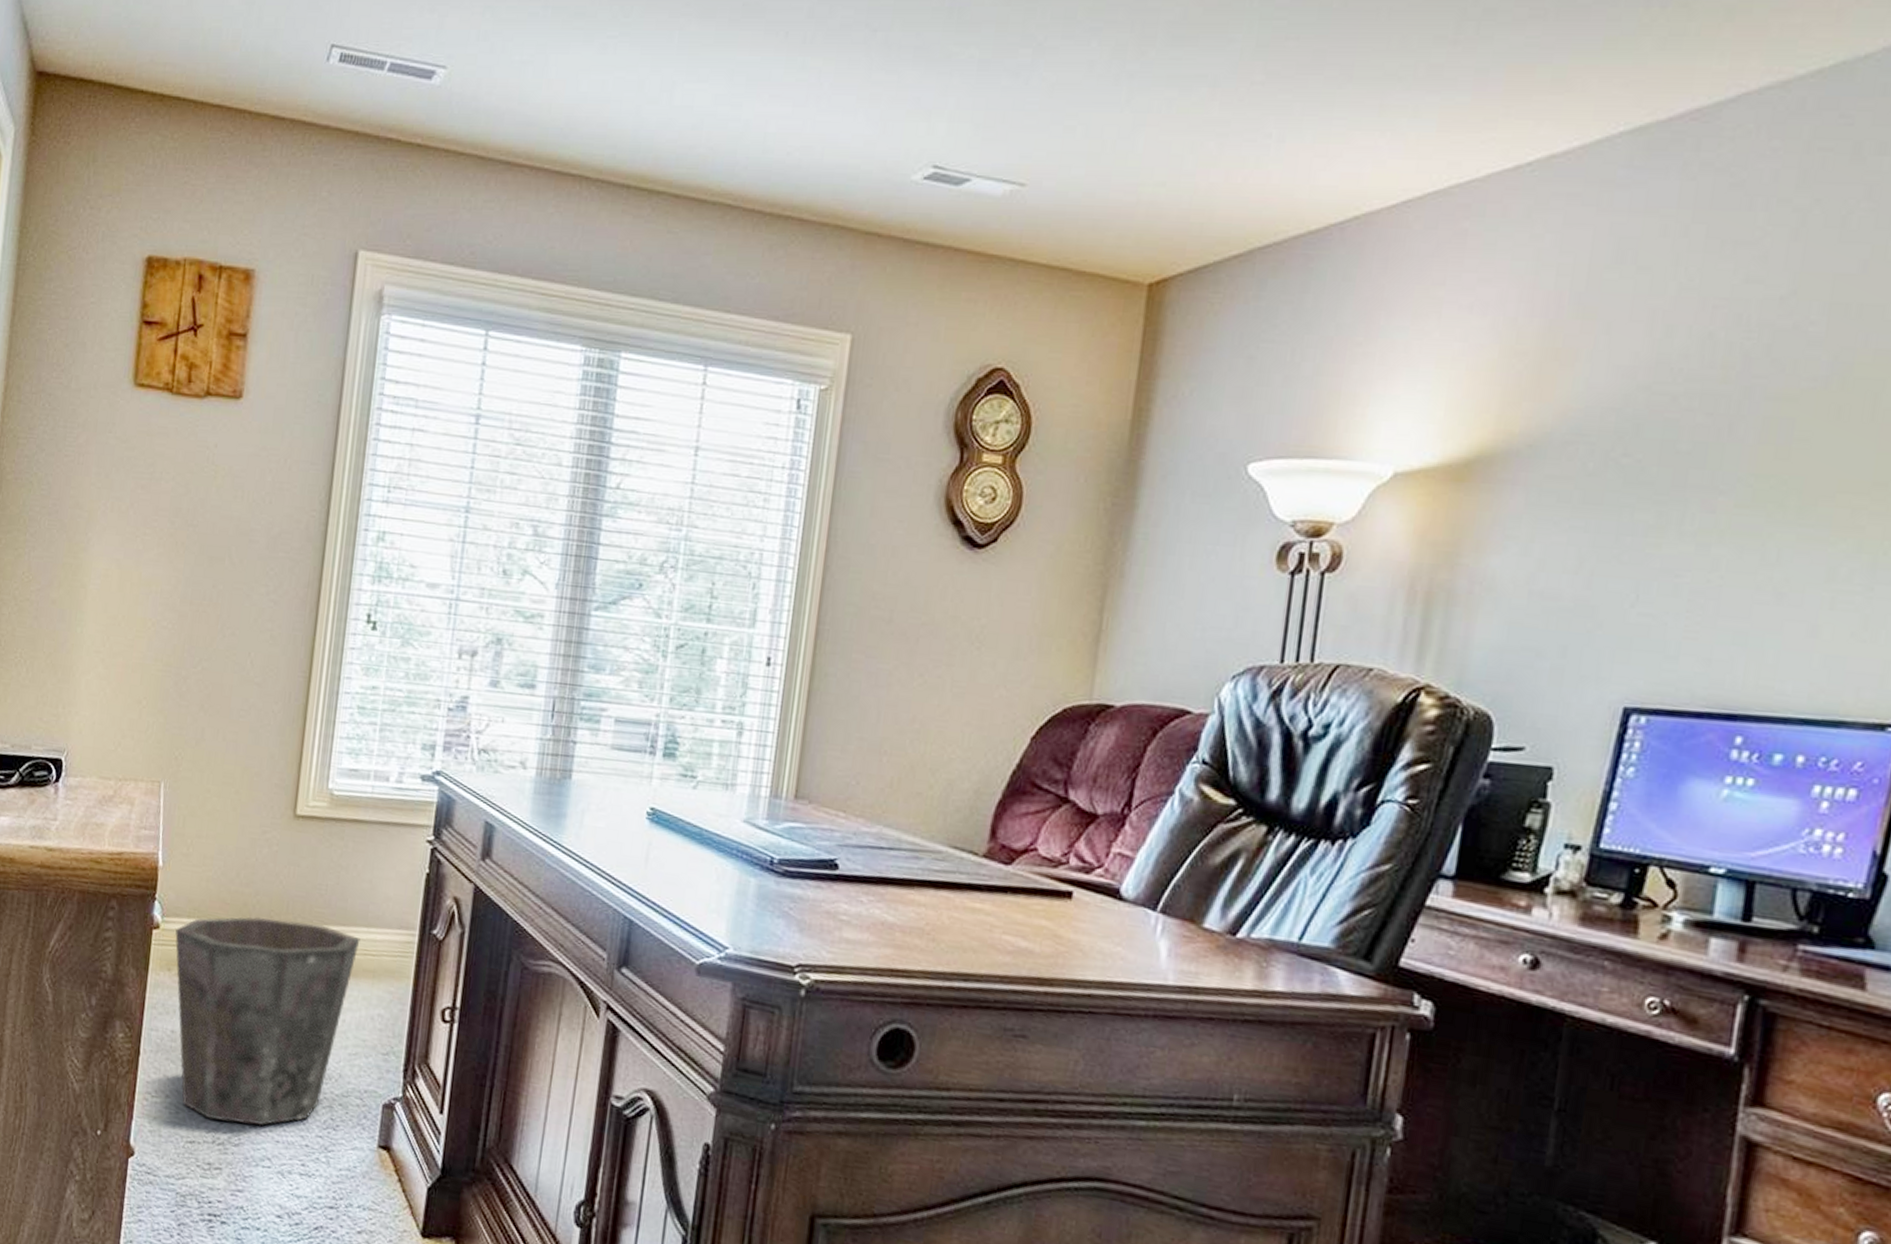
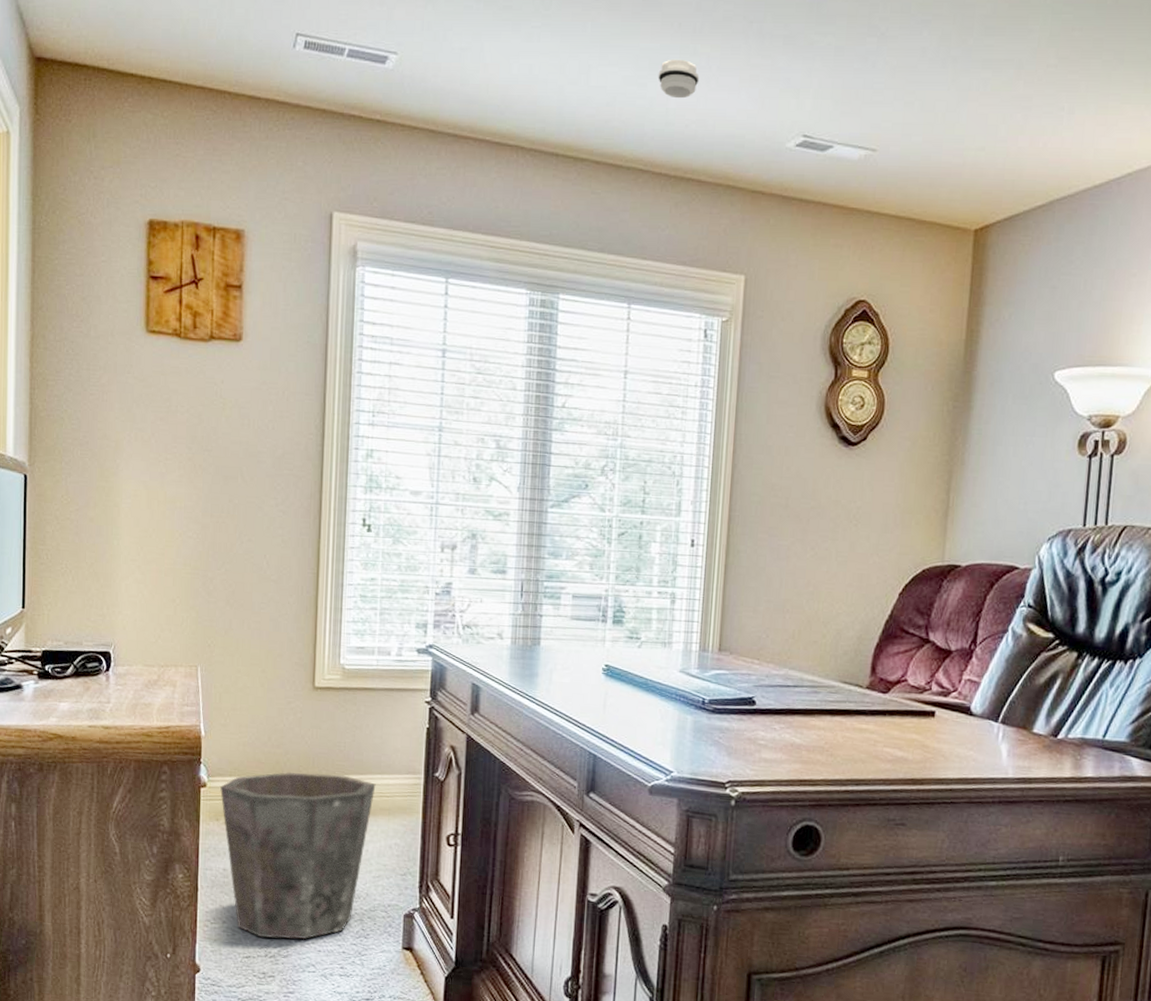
smoke detector: none [756,74,808,121] -> present [658,59,700,99]

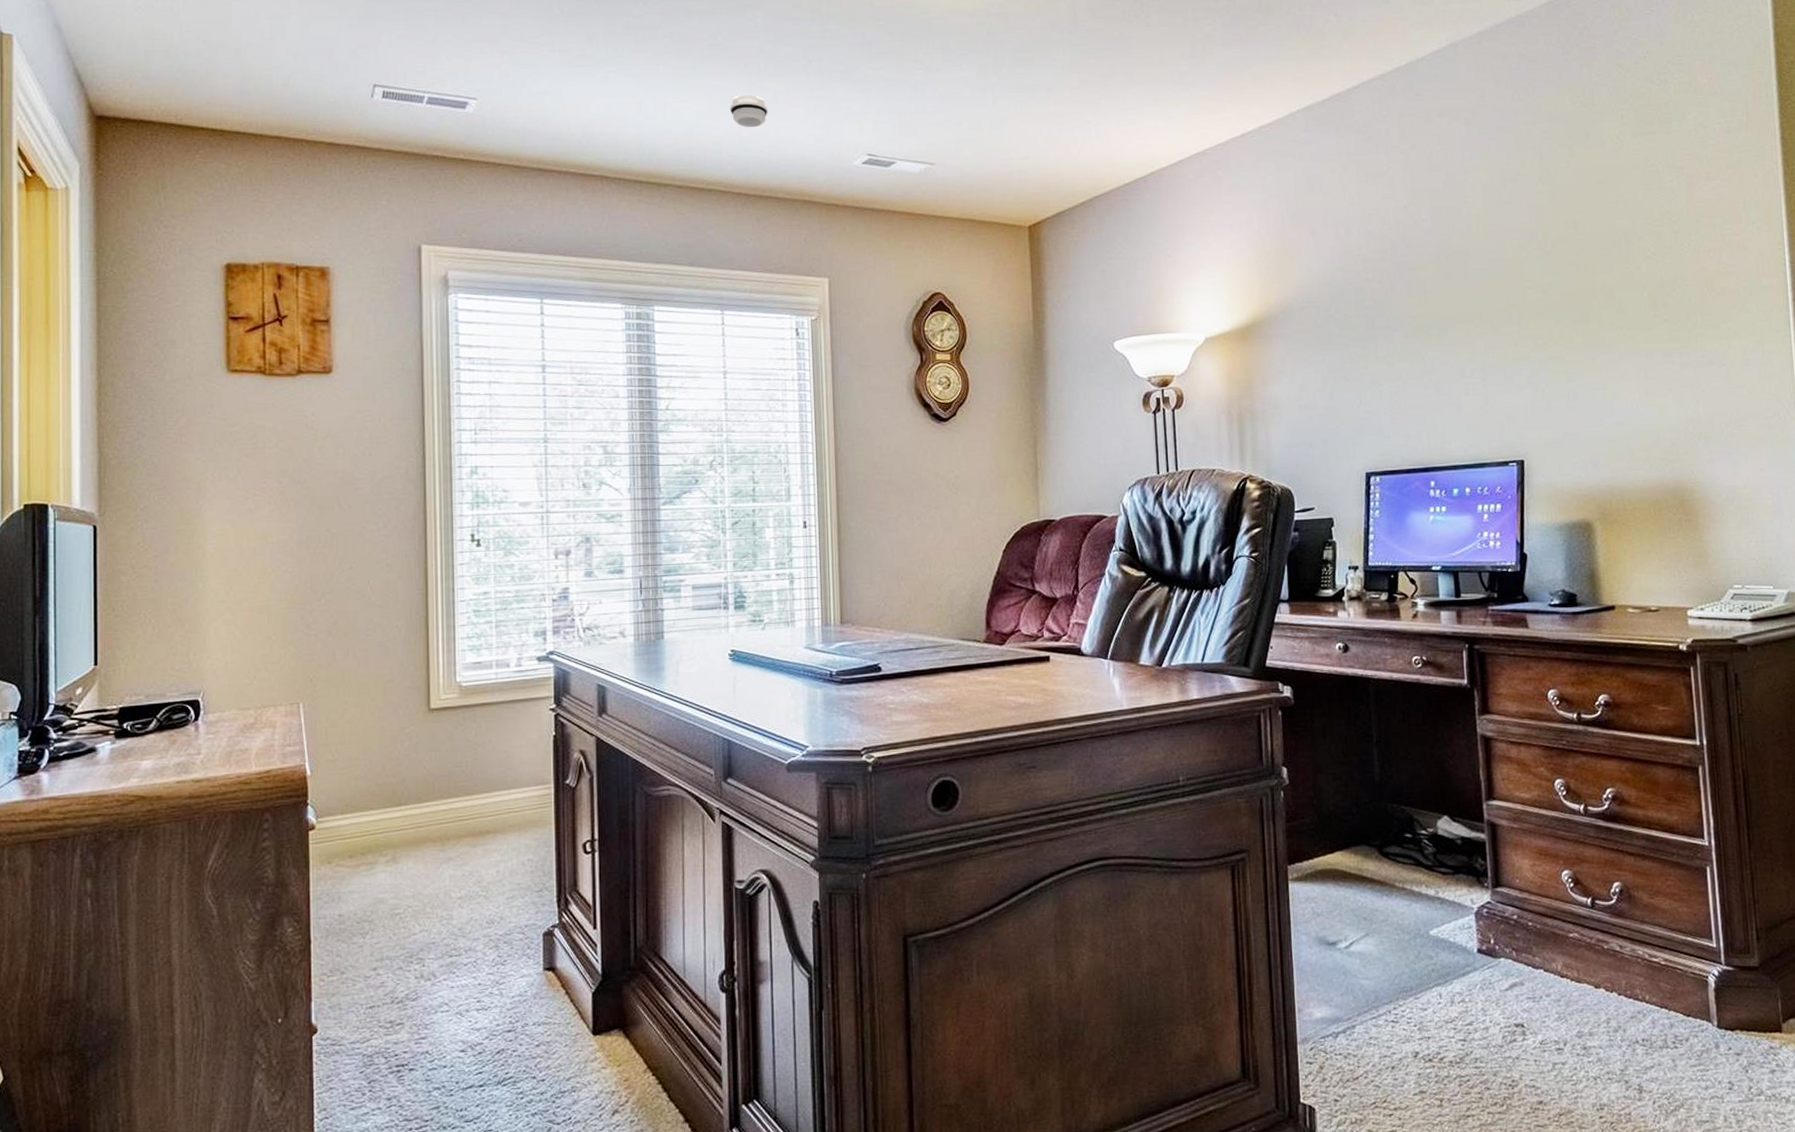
waste bin: present [220,771,376,940] -> none [331,796,503,983]

